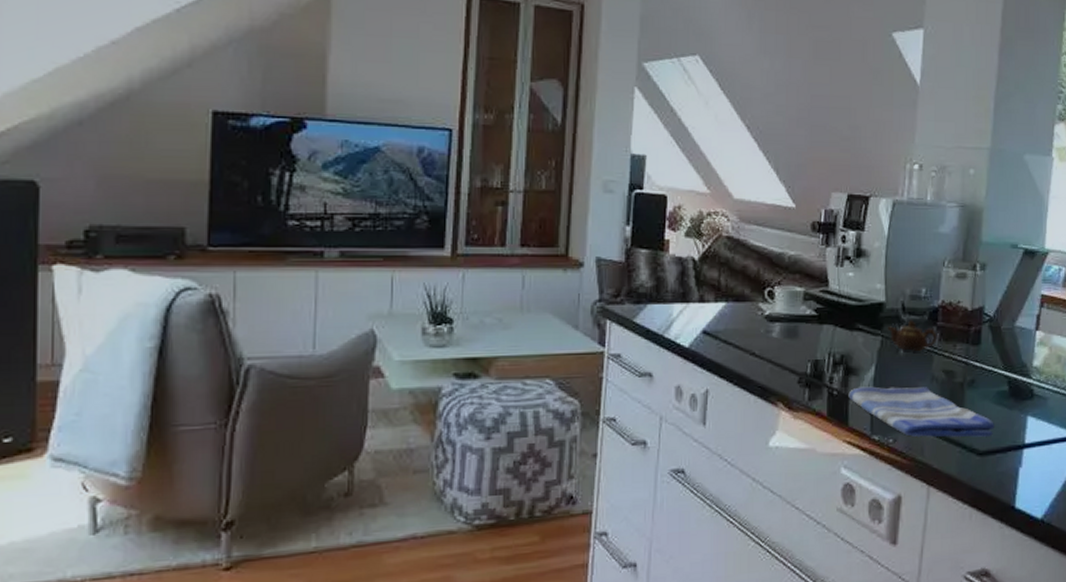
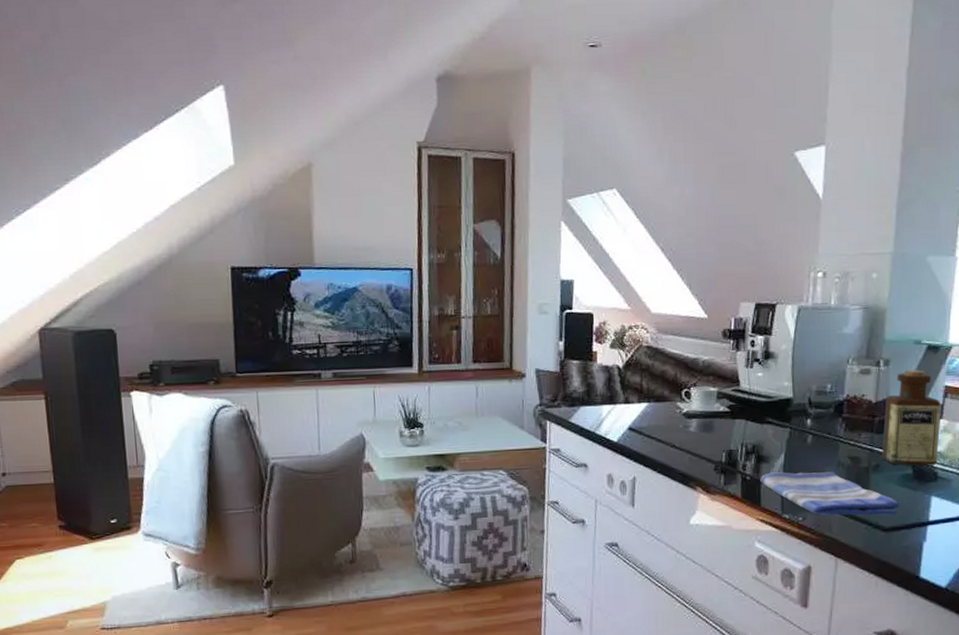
teapot: present [887,320,938,351] -> none [795,413,843,440]
bottle: none [977,276,1038,383] -> present [882,369,941,467]

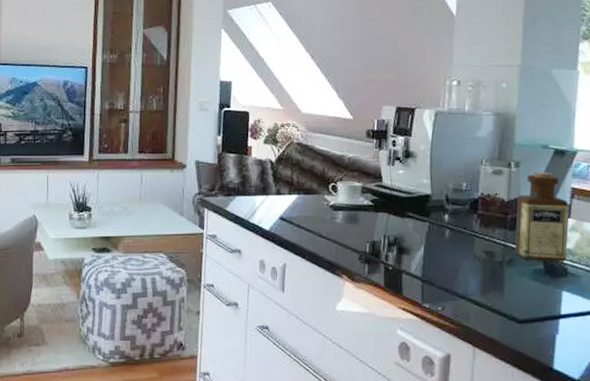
dish towel: present [760,472,899,516] -> none [402,263,532,308]

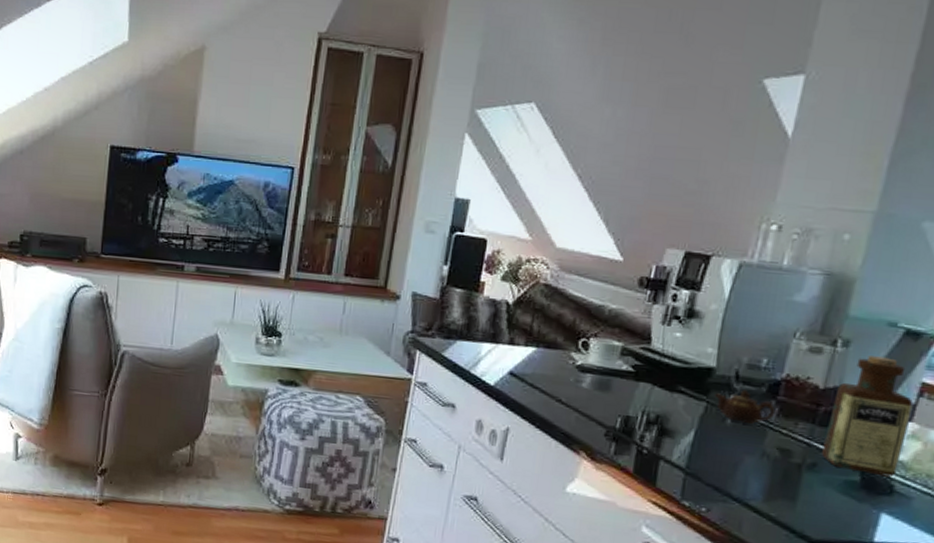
teapot: none [434,209,478,235] -> present [714,390,776,424]

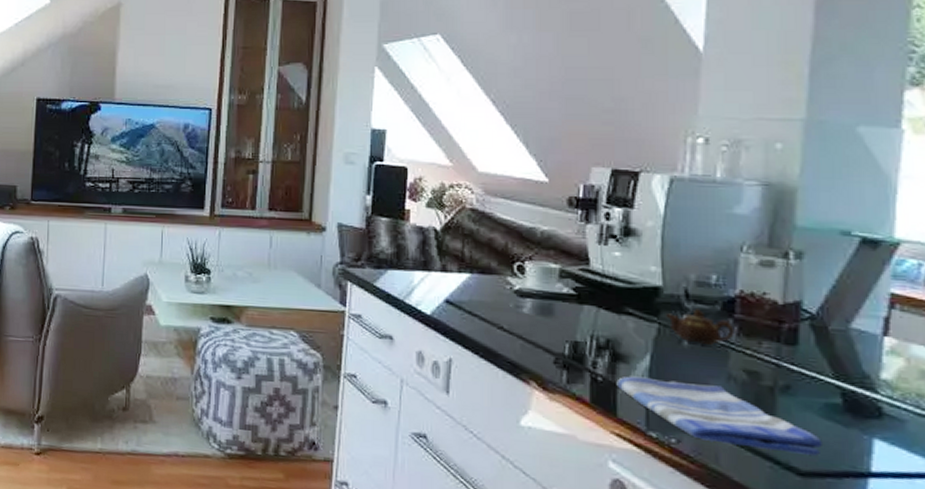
dish towel: none [659,449,836,526] -> present [616,376,822,456]
bottle: present [822,356,914,477] -> none [794,267,886,398]

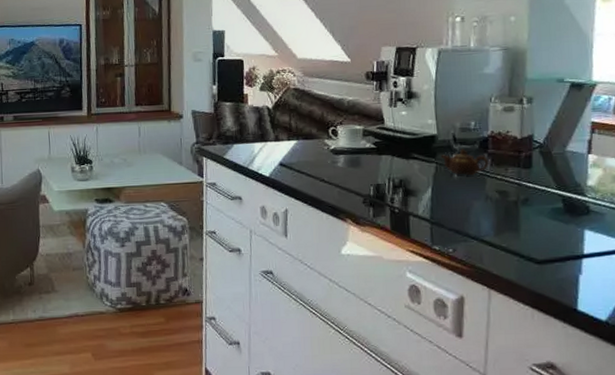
dish towel: present [616,376,822,456] -> none [408,205,551,248]

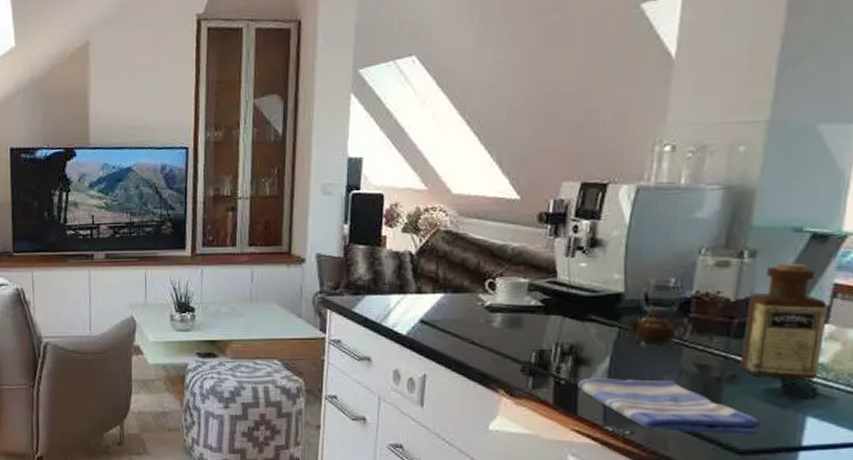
dish towel: none [408,205,551,248] -> present [578,377,761,435]
bottle: none [530,106,590,201] -> present [740,263,828,381]

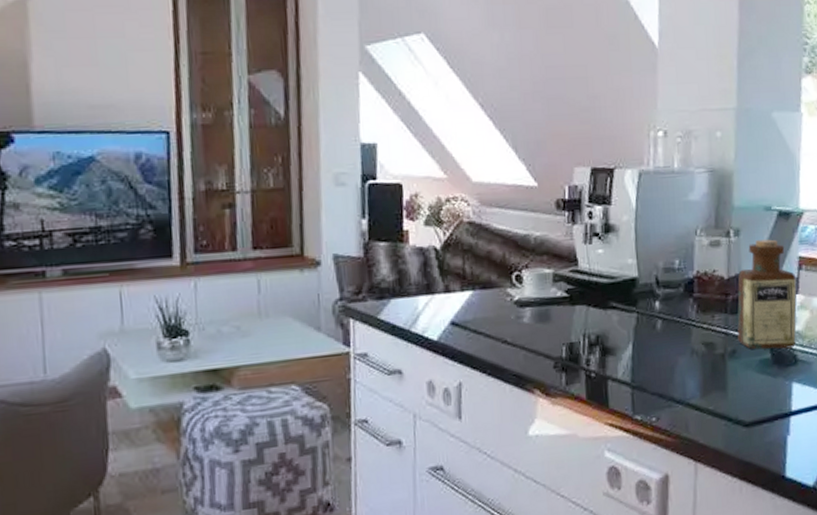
dish towel: present [578,377,761,435] -> none [606,361,759,413]
teapot: present [626,311,689,343] -> none [642,293,695,326]

